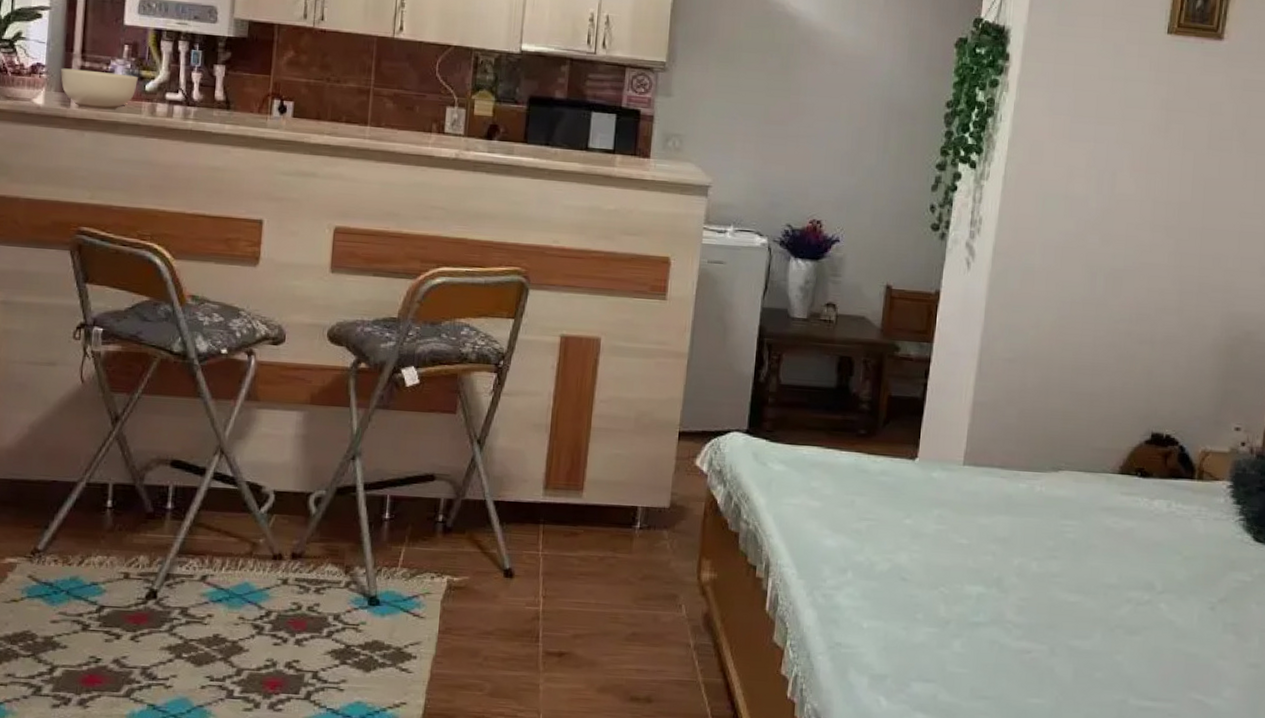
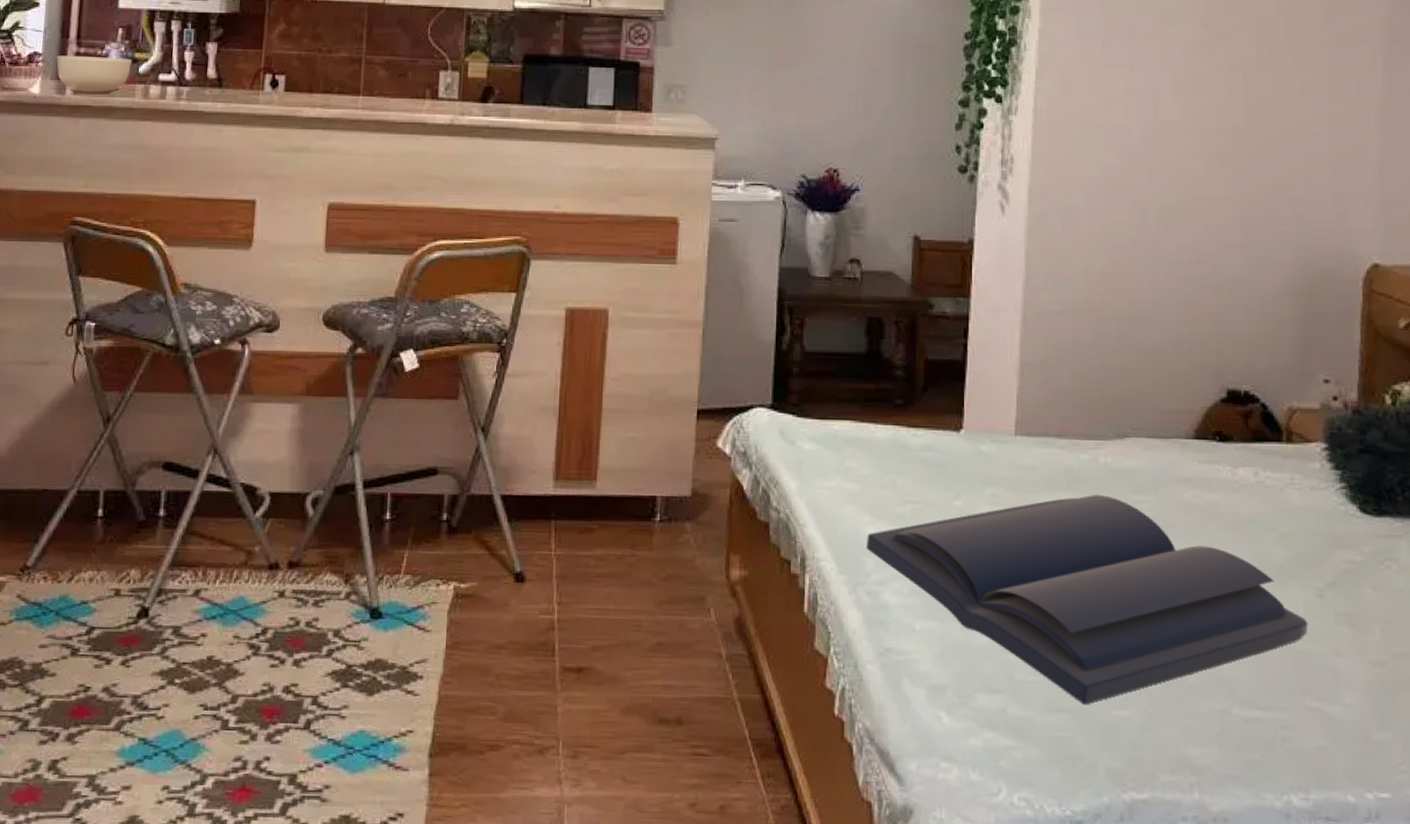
towel: none [824,518,1200,694] -> present [866,494,1308,705]

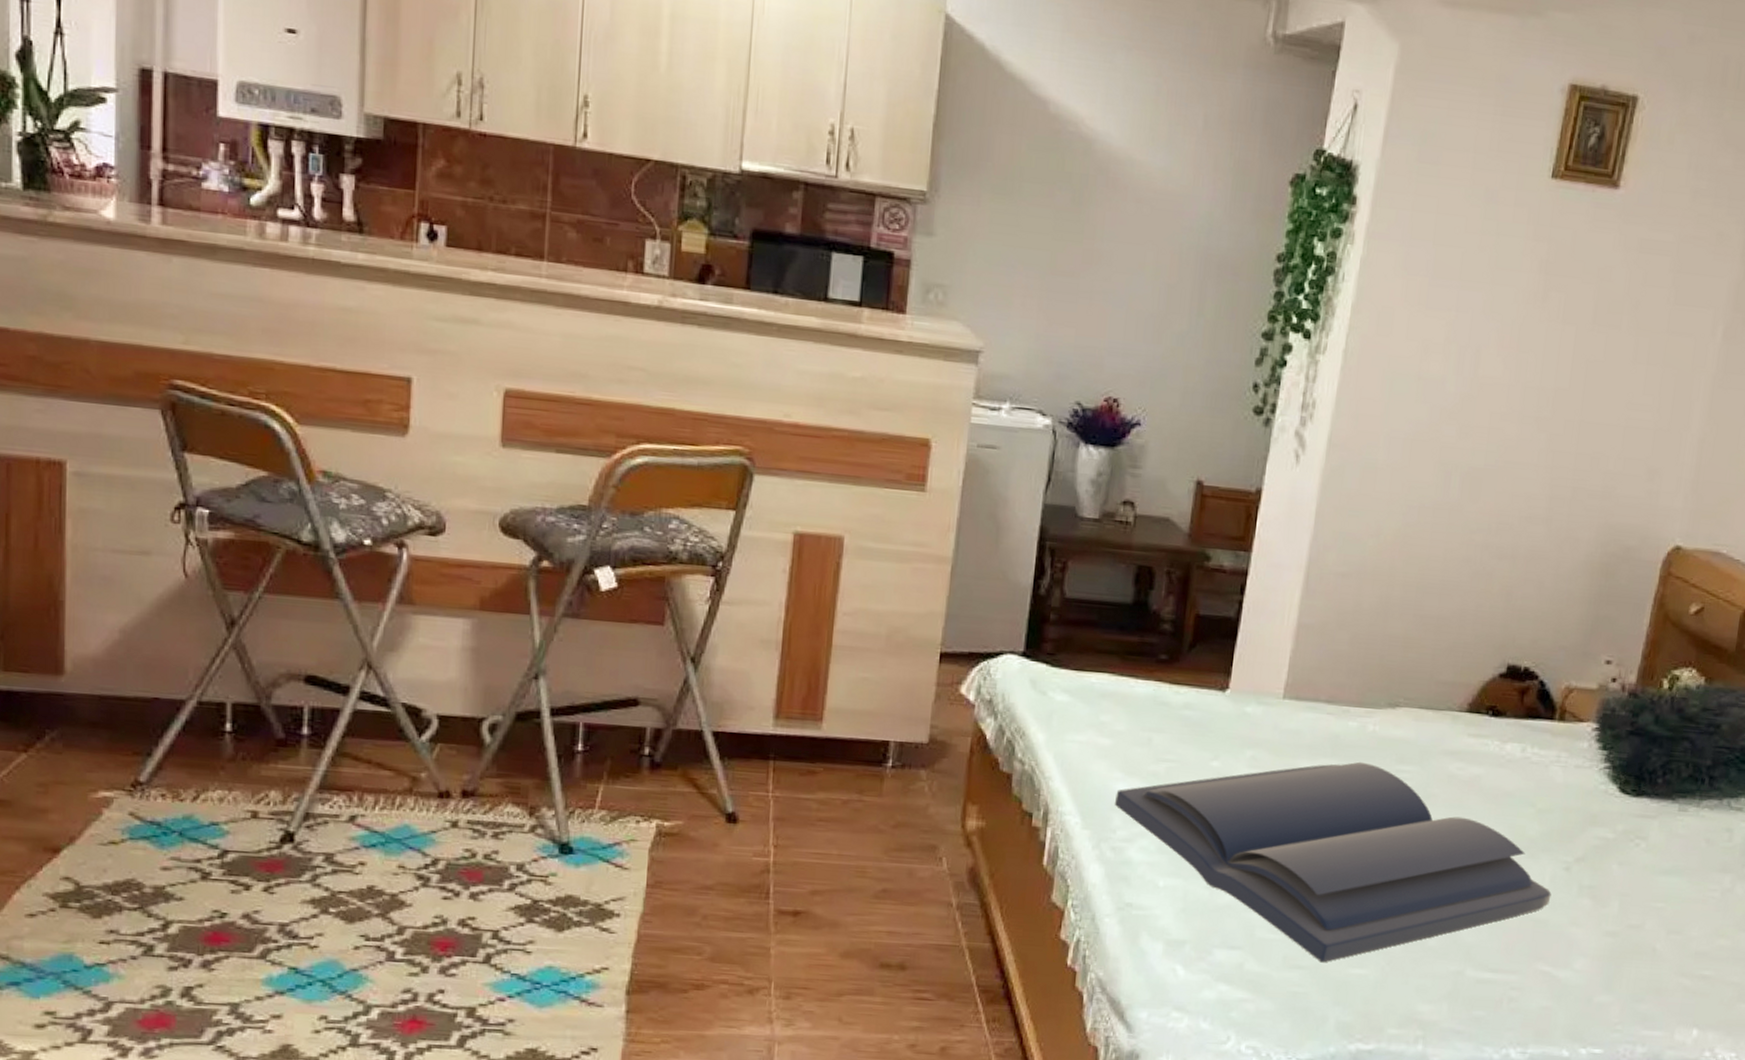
bowl: present [56,55,132,95] -> none [135,171,239,230]

